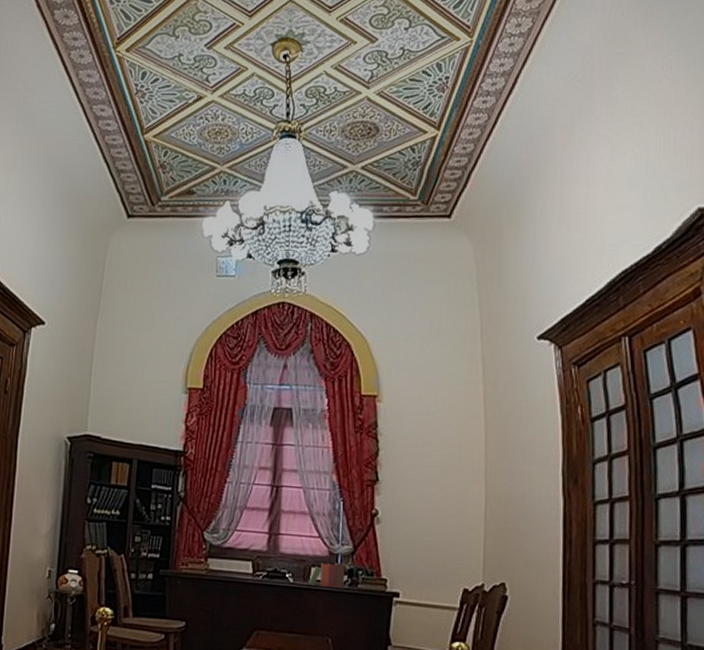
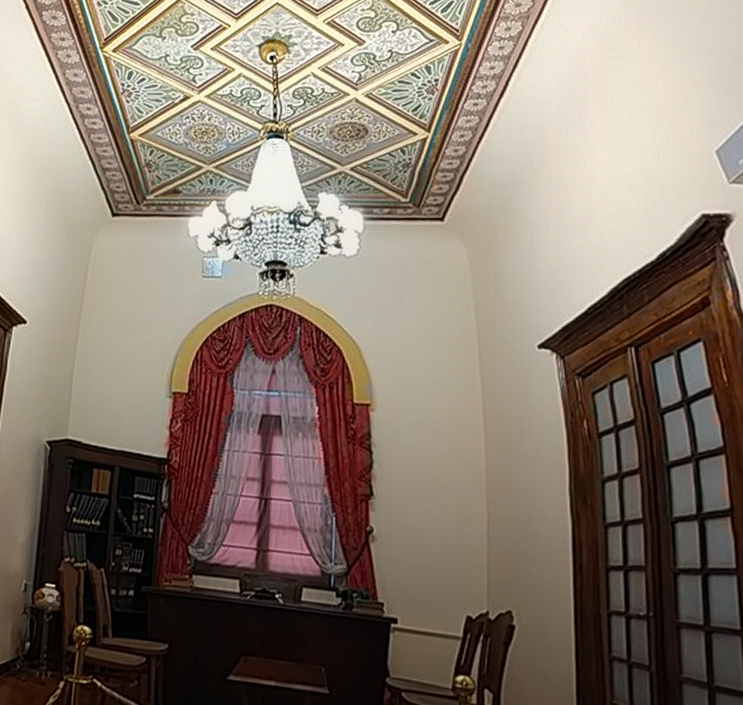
books: present [308,563,345,588] -> none [300,583,339,612]

